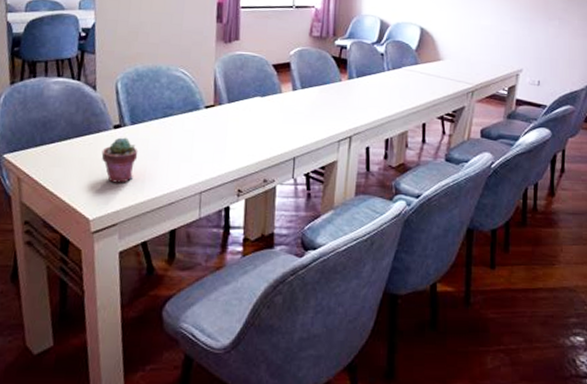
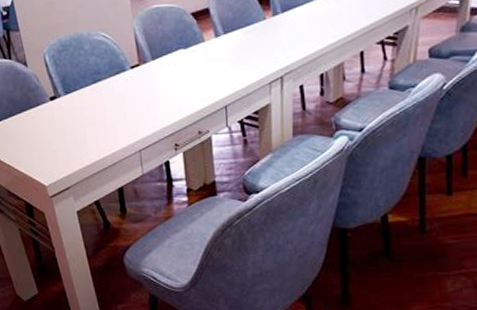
potted succulent: present [101,137,139,183] -> none [44,107,77,151]

